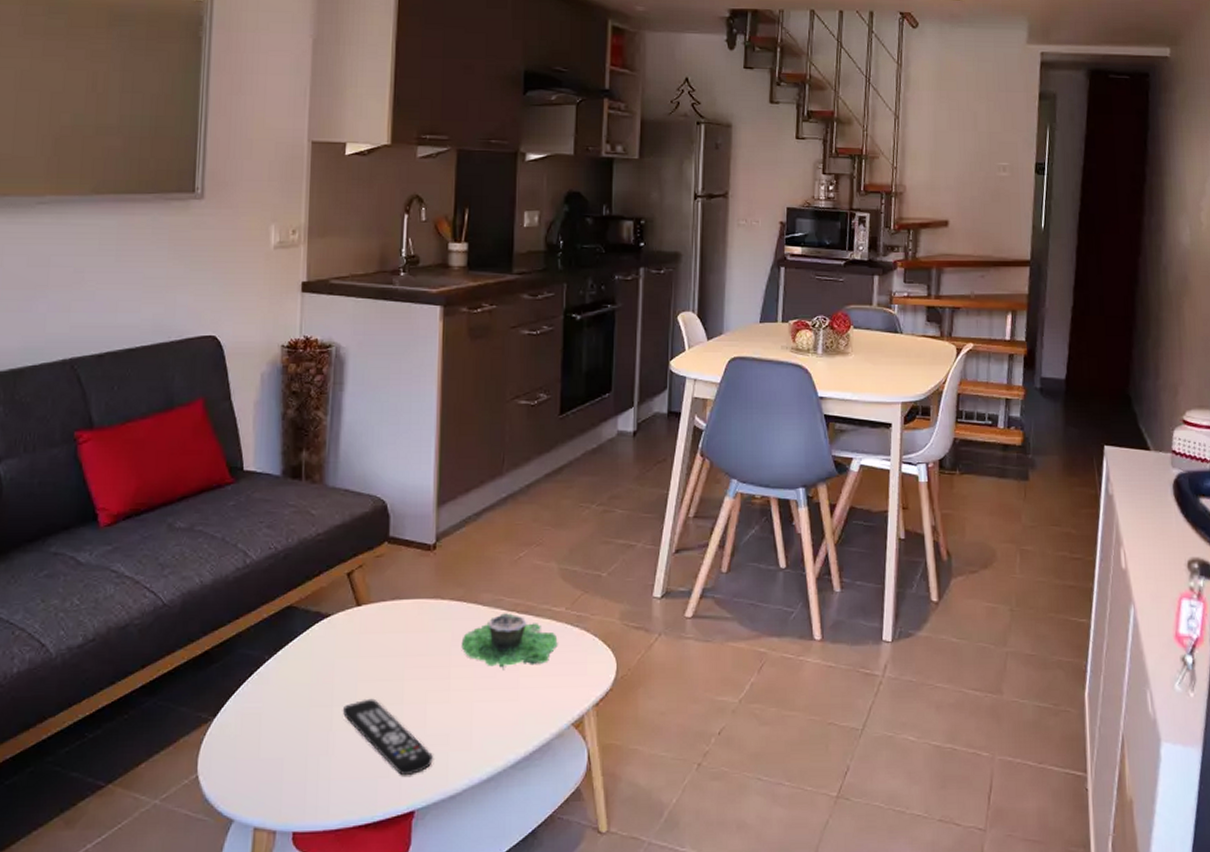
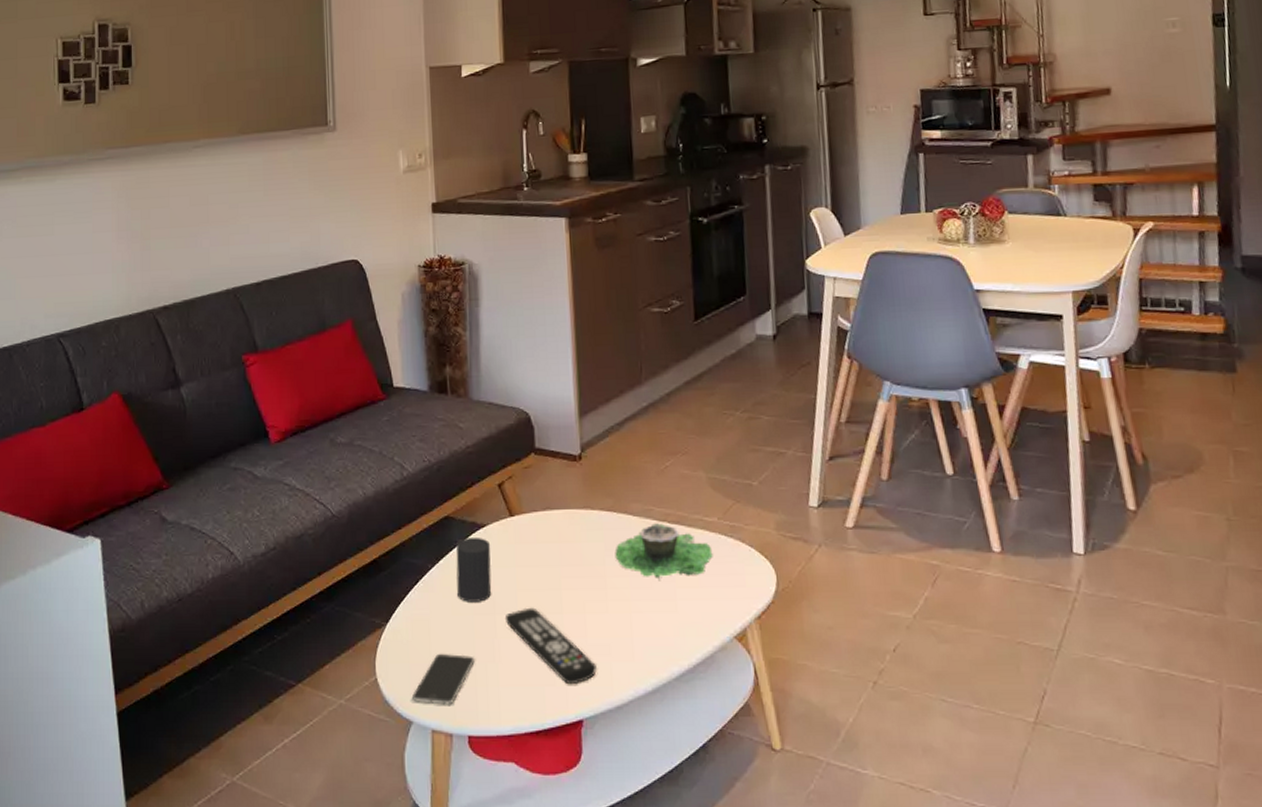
smartphone: none [234,747,306,802] -> present [411,653,475,705]
cup: none [294,628,334,694] -> present [456,538,492,602]

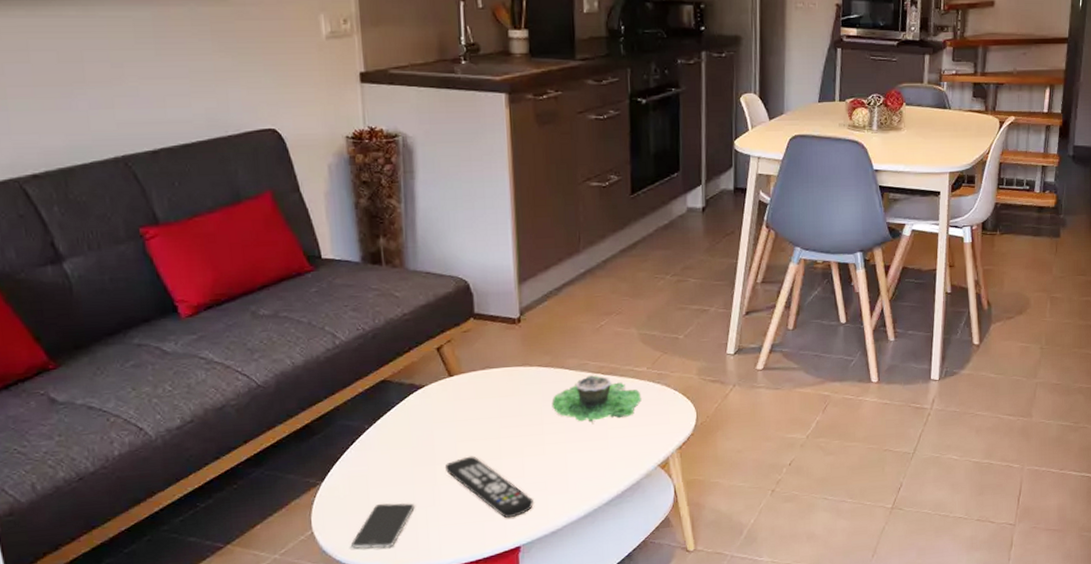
cup: present [456,538,492,602] -> none [393,397,431,456]

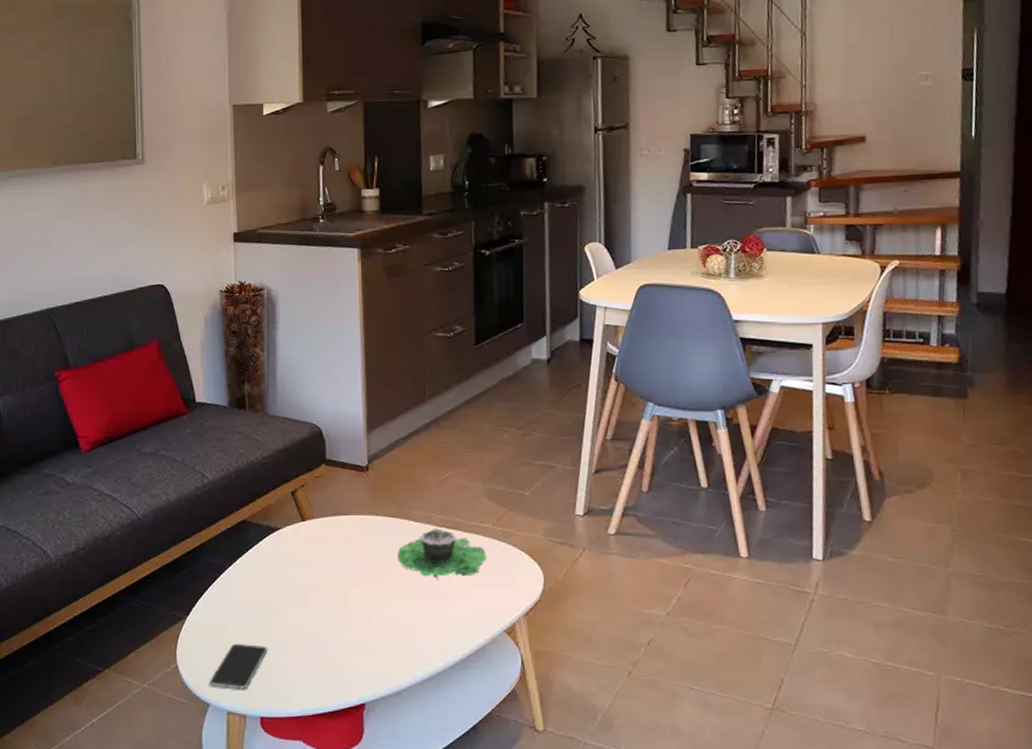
remote control: present [444,455,533,519] -> none [295,603,378,672]

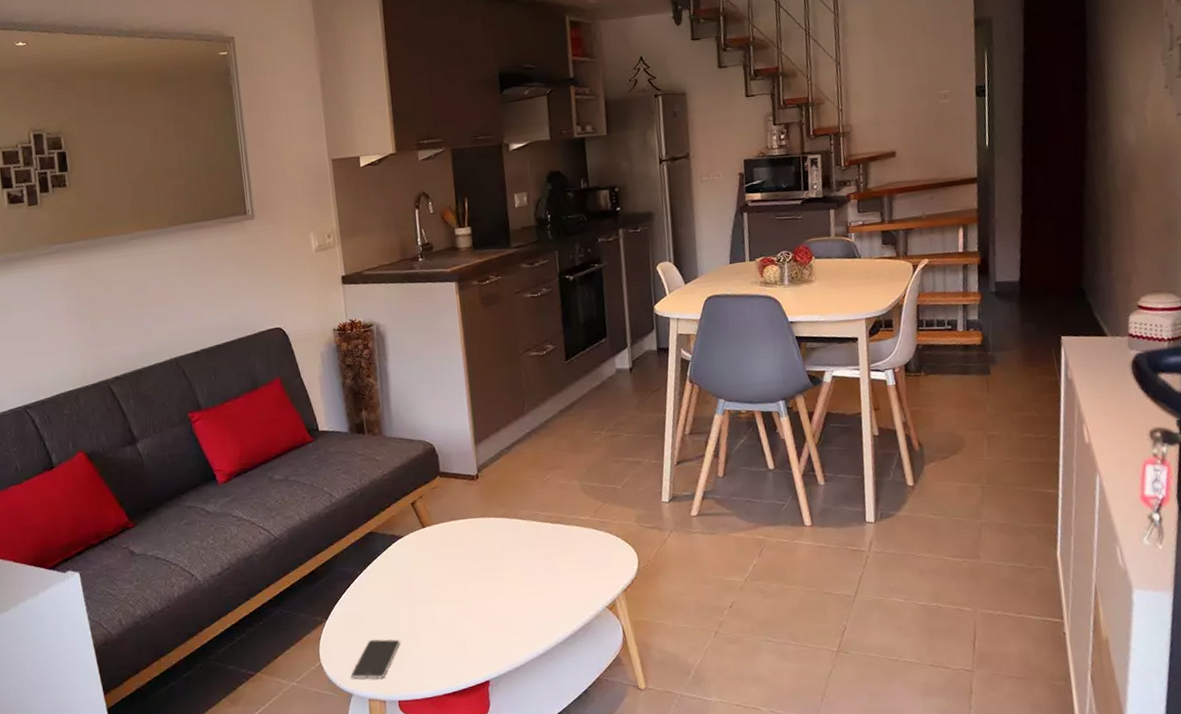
succulent planter: present [397,529,487,579] -> none [509,524,587,568]

